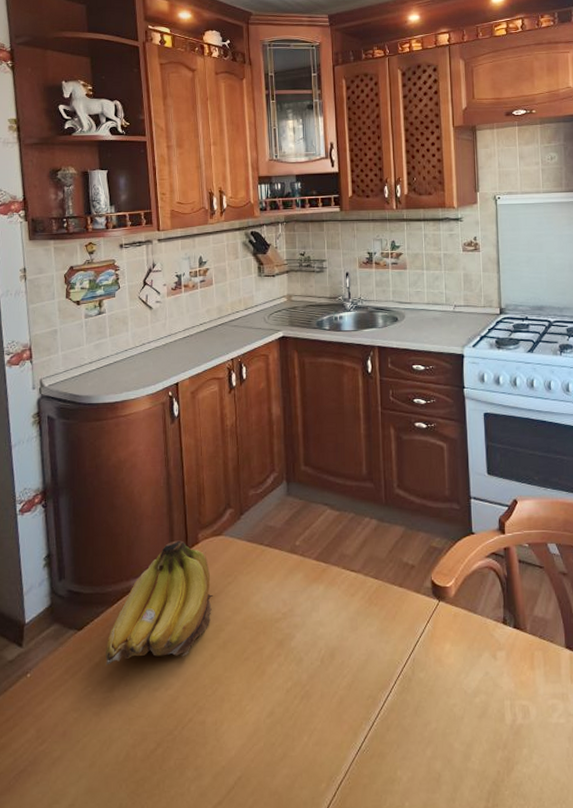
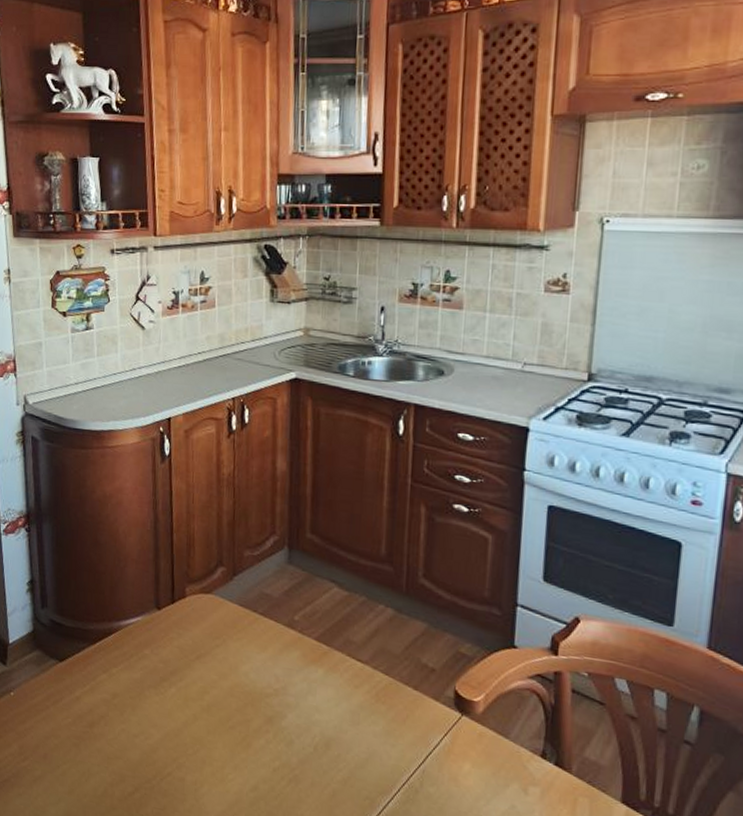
fruit: present [105,540,213,666] -> none [86,590,199,710]

